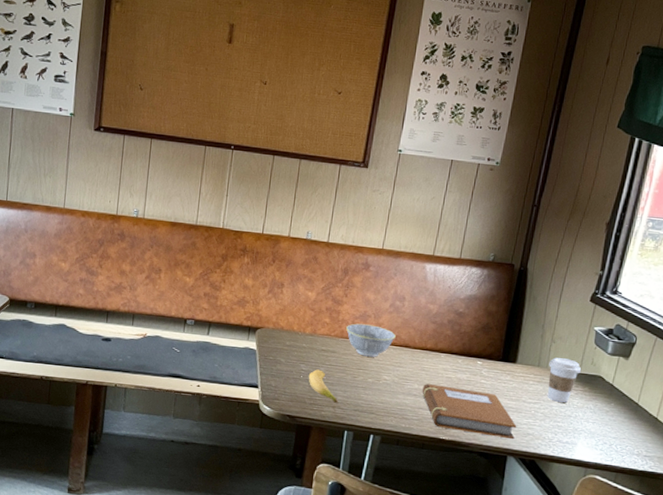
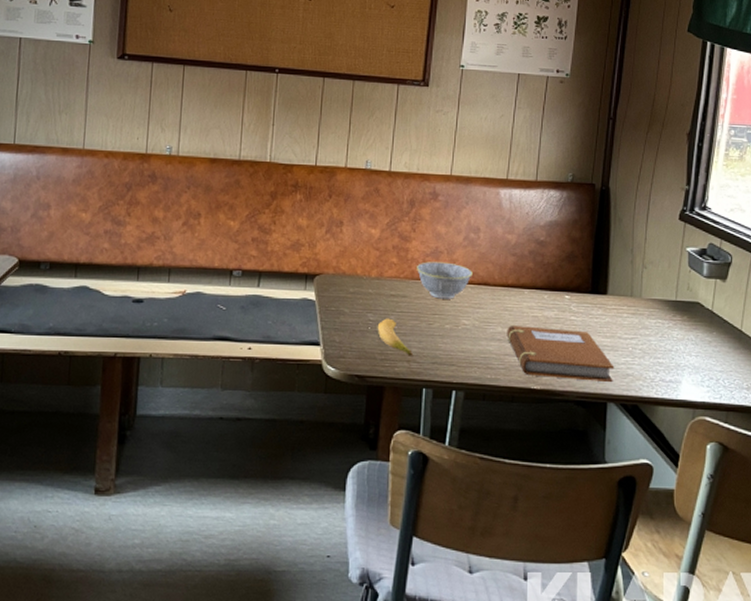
coffee cup: present [547,357,582,403] -> none [642,285,678,335]

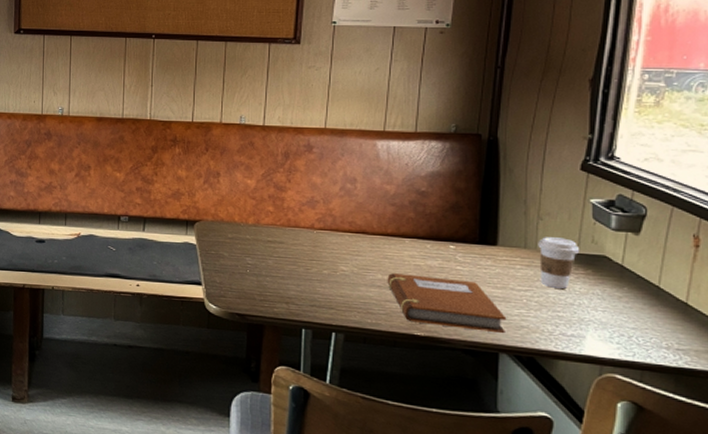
banana: present [377,318,413,356] -> none [255,262,291,298]
bowl: present [416,262,473,299] -> none [292,210,350,246]
coffee cup: none [642,285,678,335] -> present [538,237,580,289]

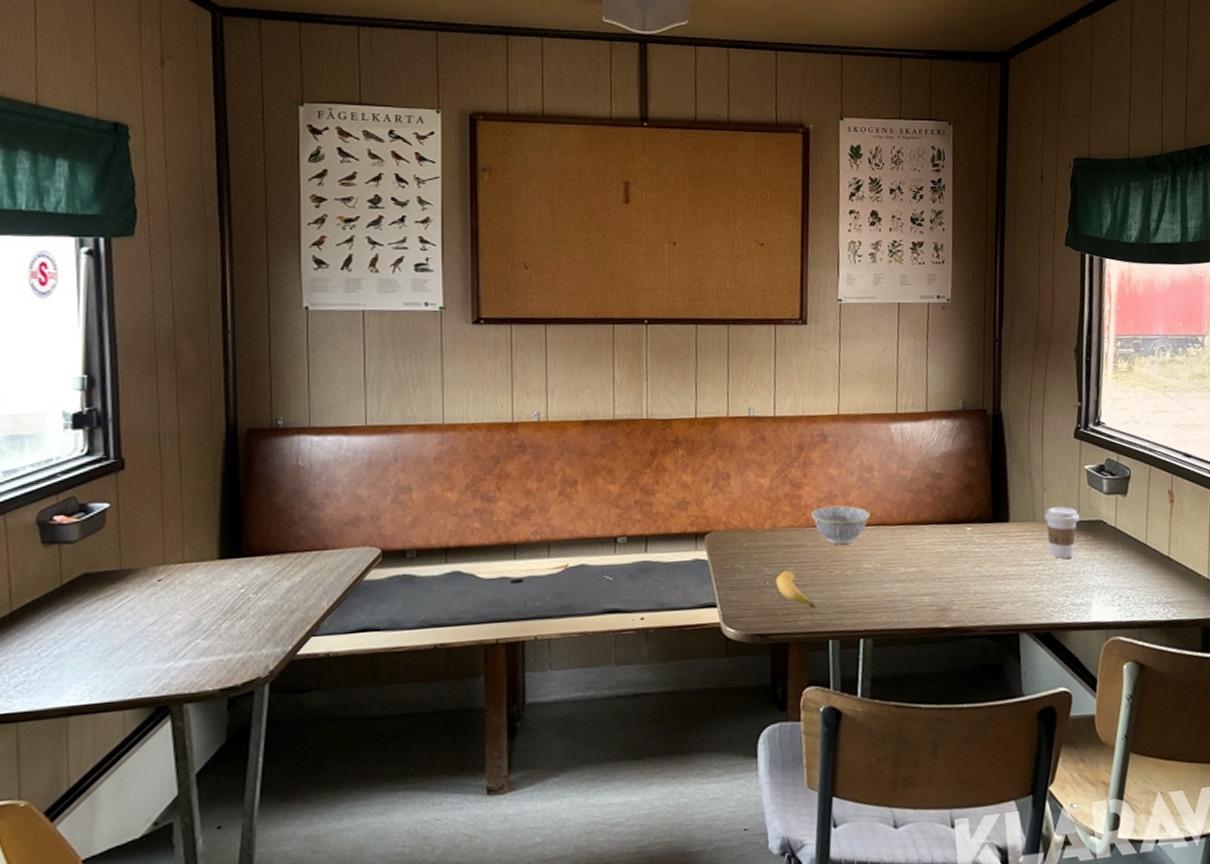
banana: none [255,262,291,298] -> present [775,570,815,608]
bowl: none [292,210,350,246] -> present [810,505,870,545]
notebook: present [387,273,507,334] -> none [910,562,1024,615]

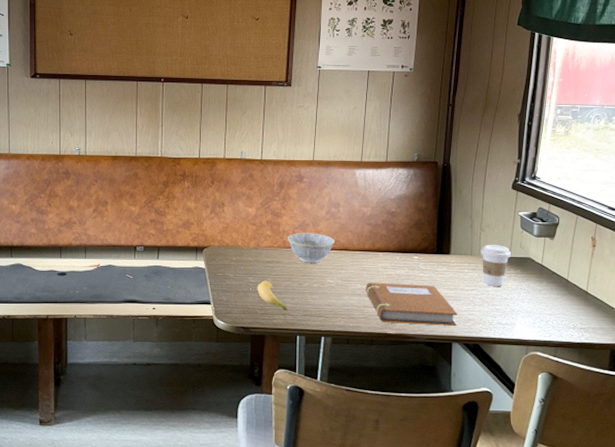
notebook: none [910,562,1024,615] -> present [365,283,458,327]

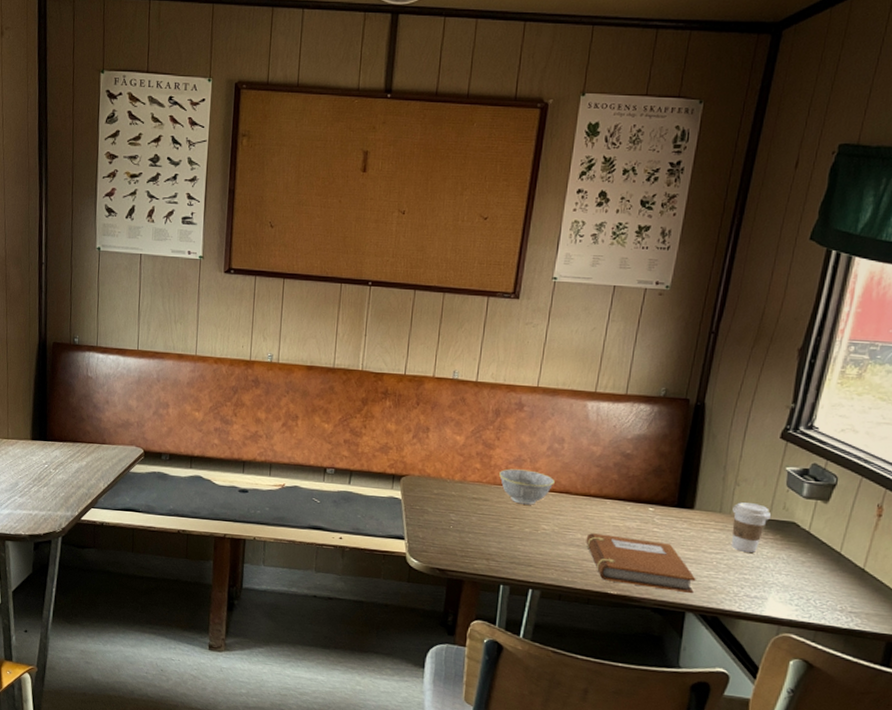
banana: present [257,280,287,310] -> none [458,519,492,555]

